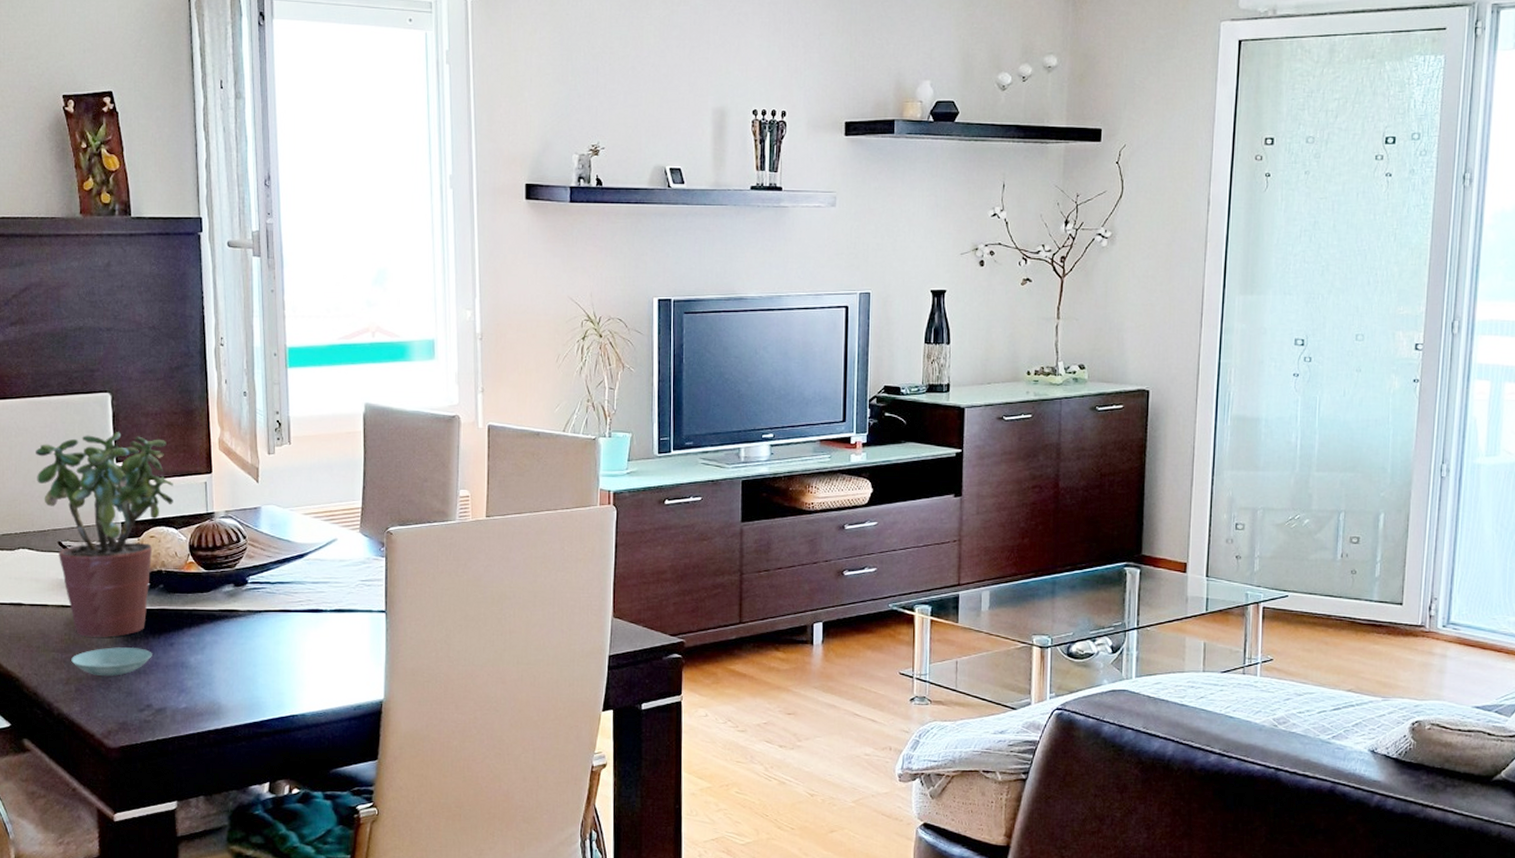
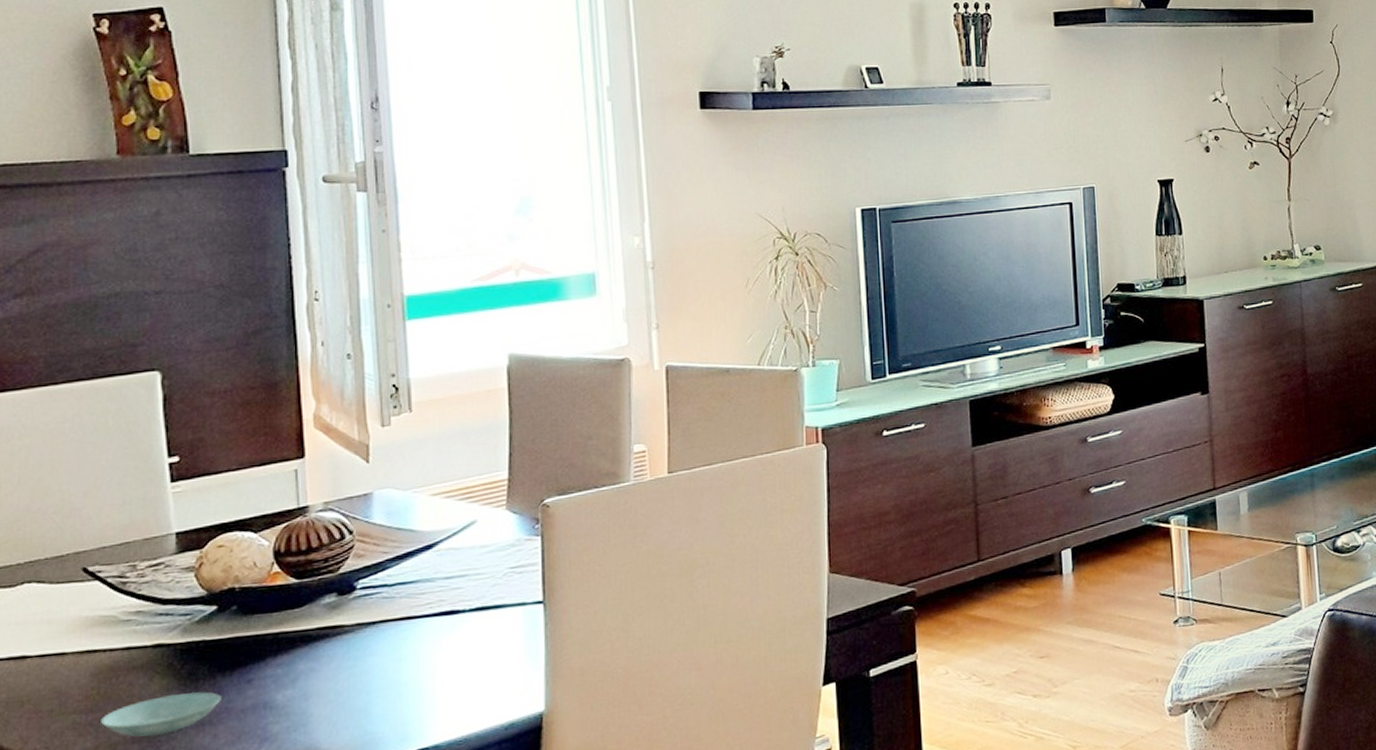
potted plant: present [36,432,173,637] -> none [50,418,251,688]

